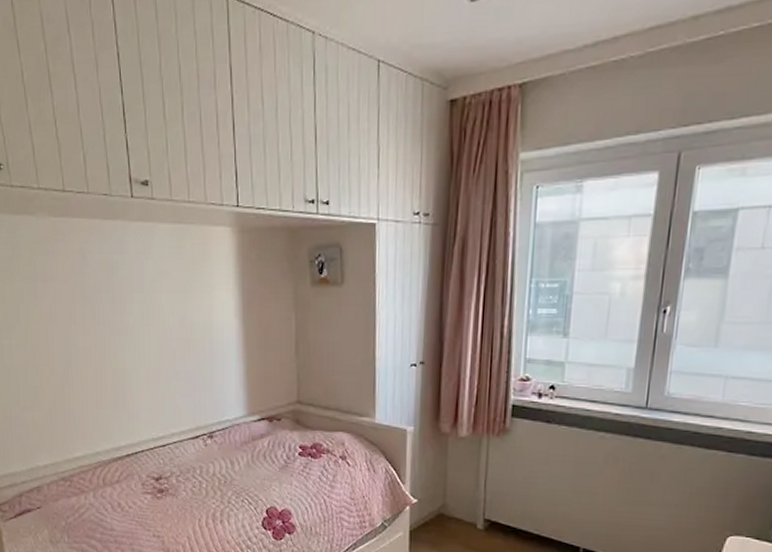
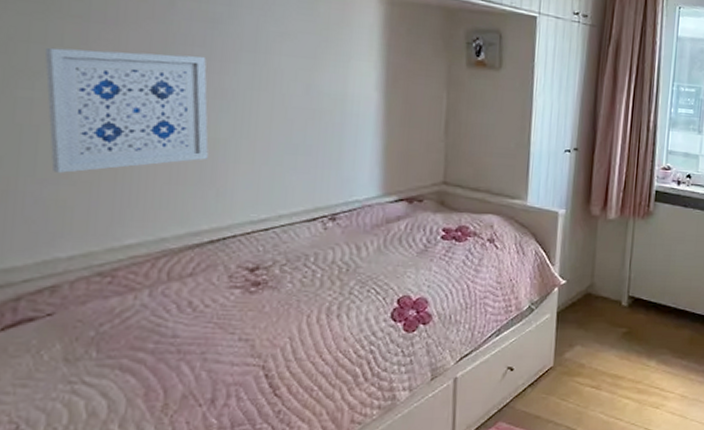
wall art: none [14,300,119,402] -> present [44,47,209,173]

